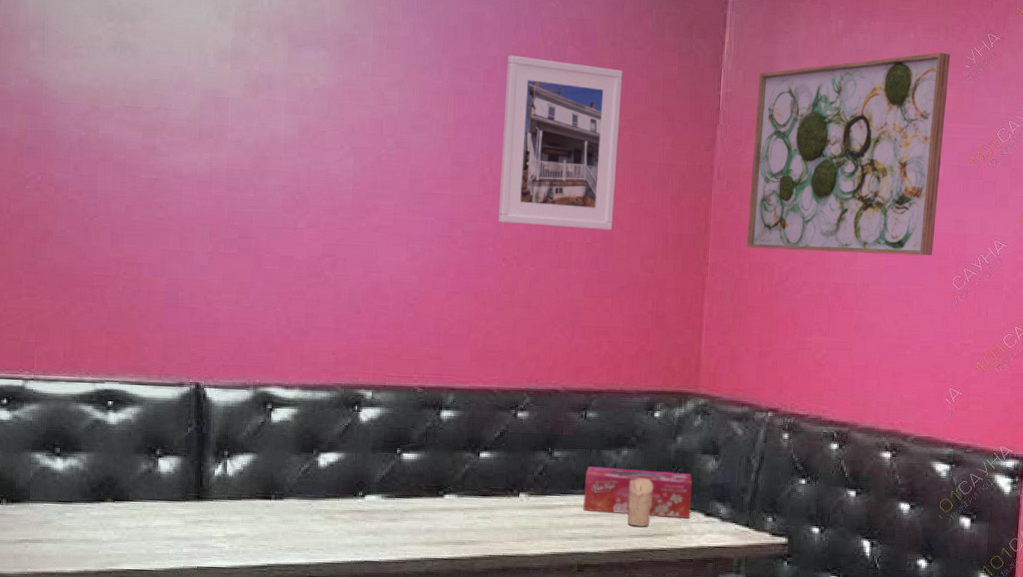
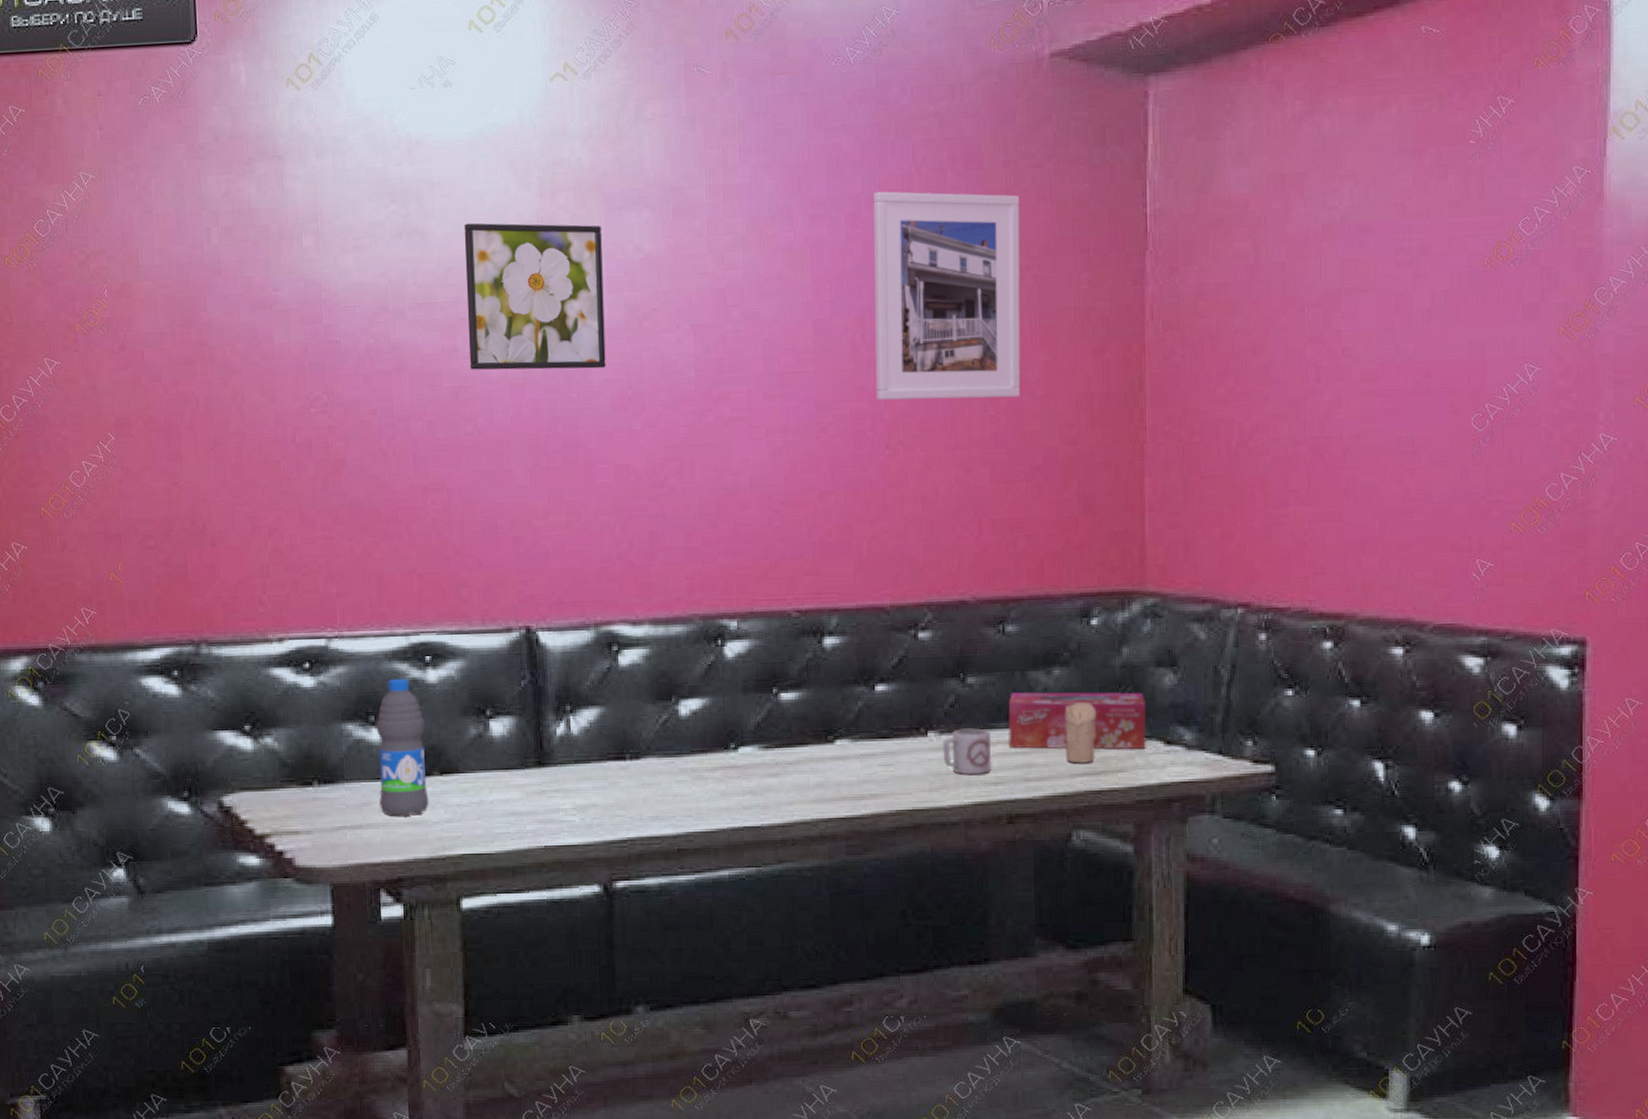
water bottle: none [59,418,103,534] -> present [376,679,429,816]
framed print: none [165,44,284,175] -> present [464,223,606,370]
cup: none [530,492,569,531] -> present [942,728,992,776]
wall art: present [746,52,951,256] -> none [1194,127,1449,403]

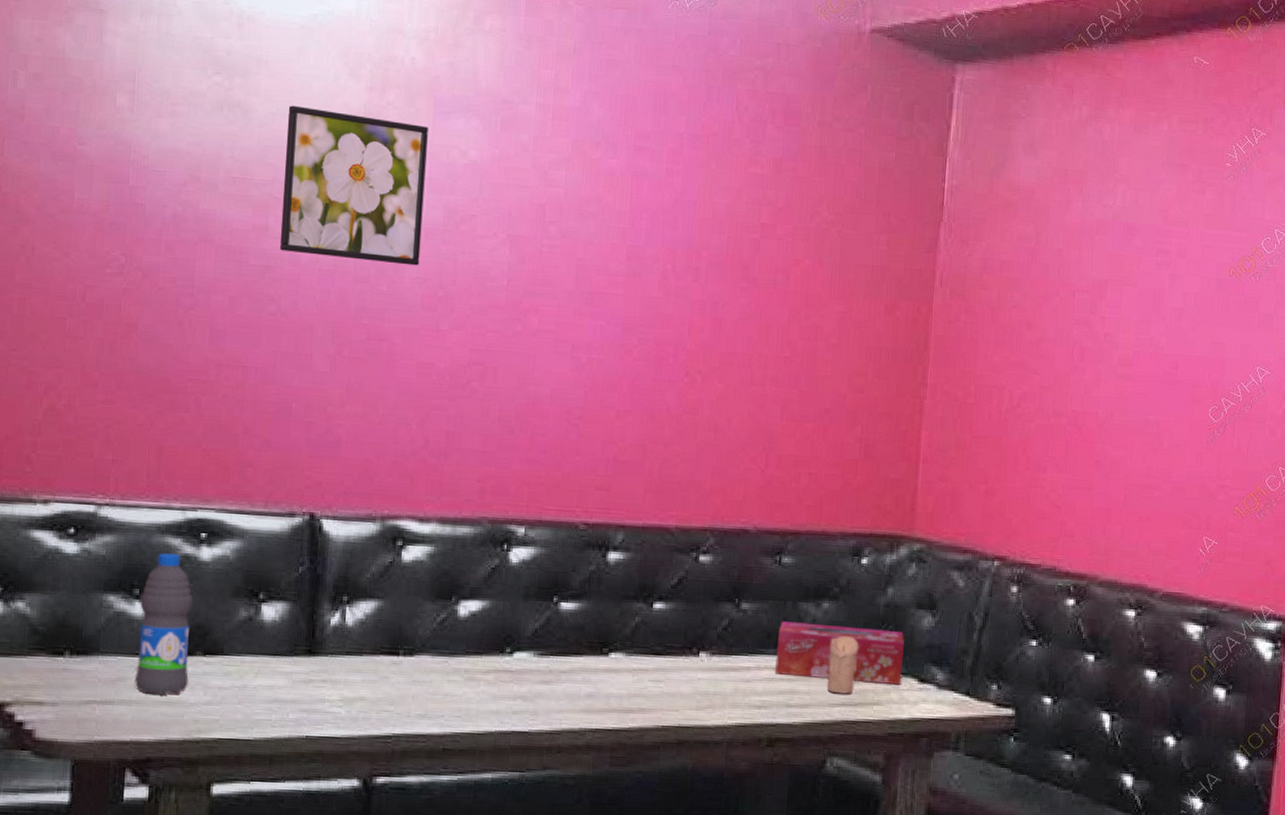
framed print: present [873,191,1021,400] -> none [680,132,831,343]
cup: present [942,728,992,776] -> none [712,651,759,697]

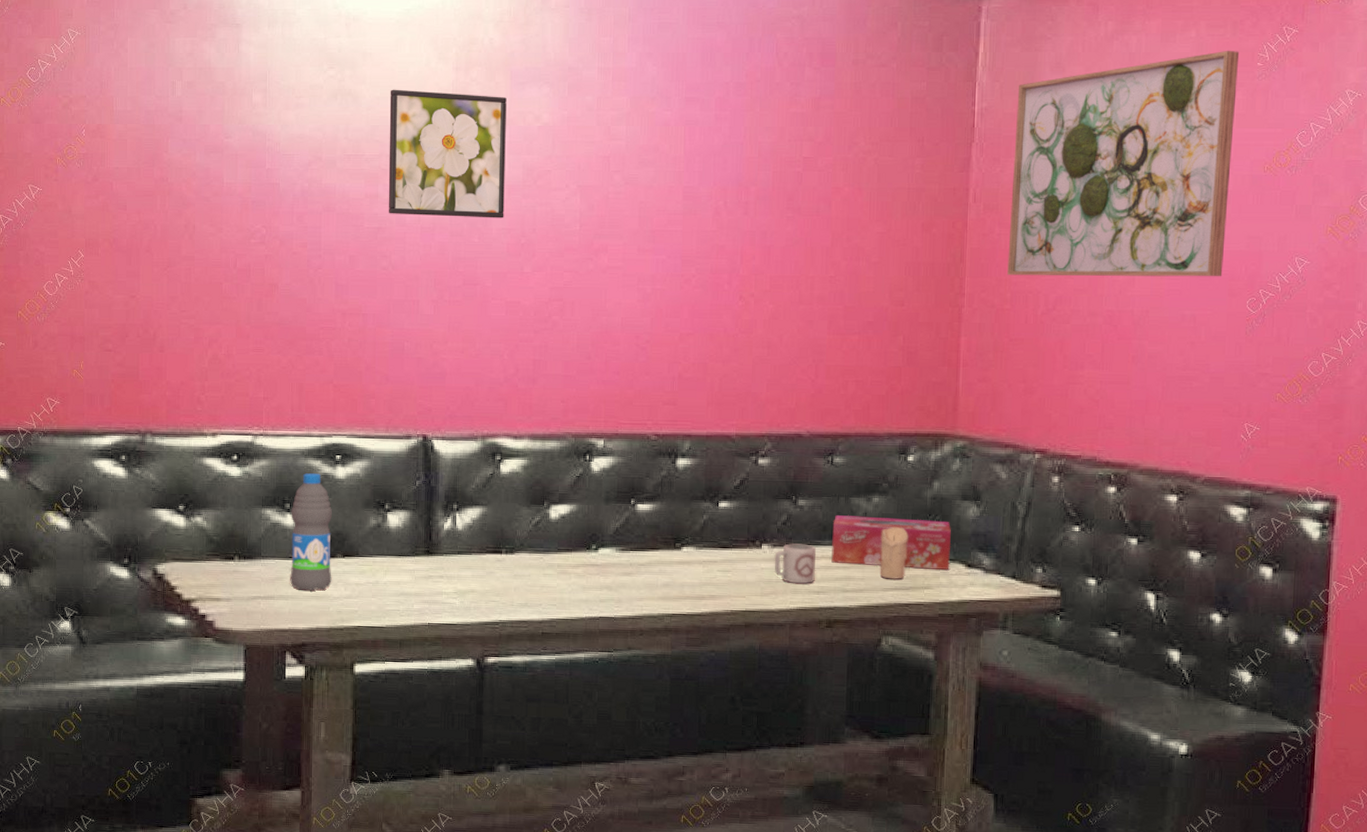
cup: none [712,651,759,697] -> present [774,543,816,584]
wall art: none [972,147,1210,383] -> present [1007,50,1240,277]

